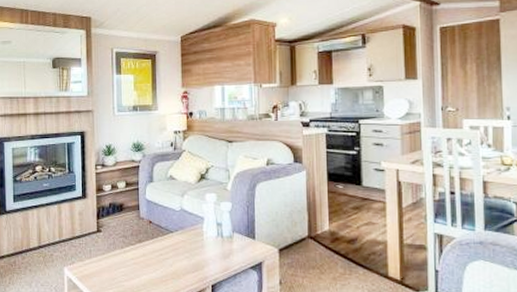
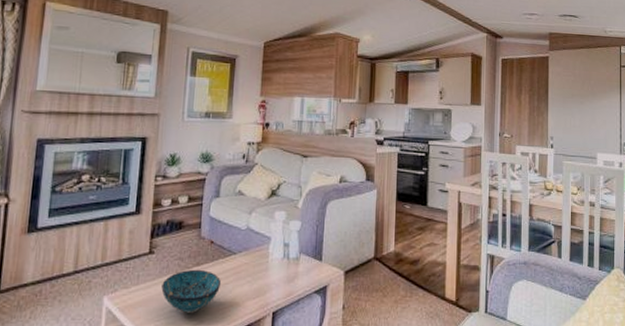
decorative bowl: none [111,245,162,283] -> present [161,269,222,313]

